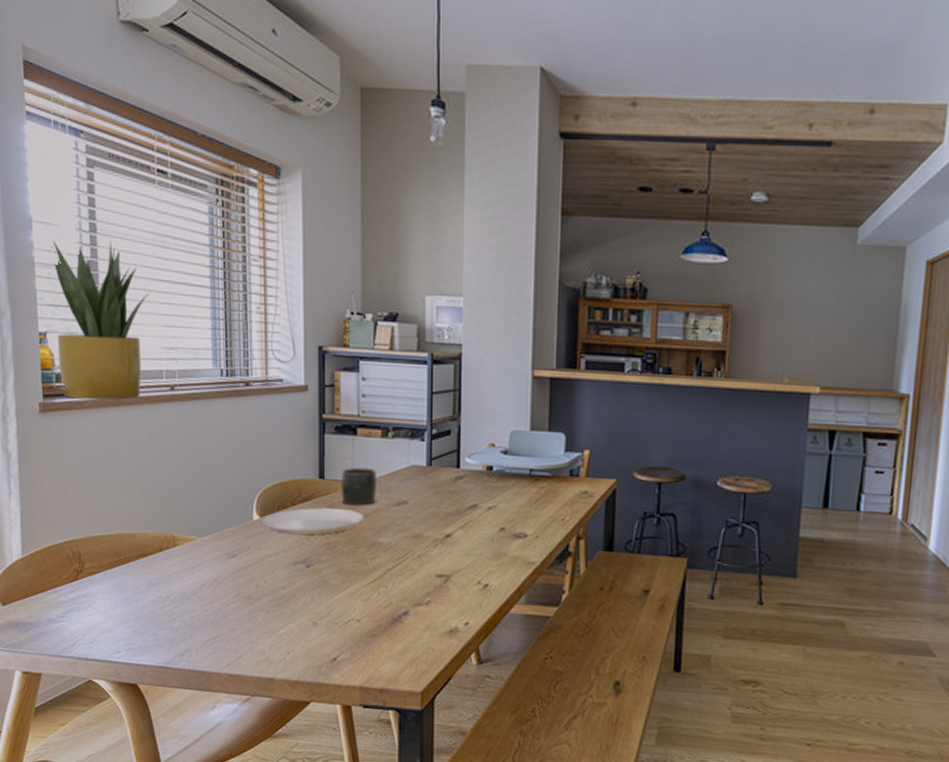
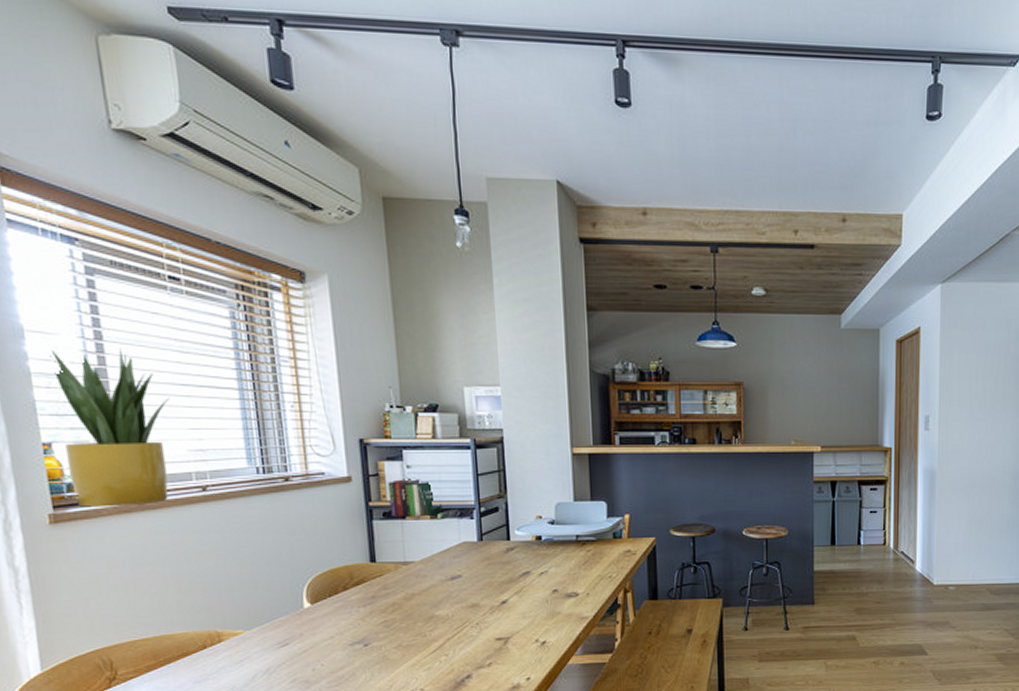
plate: present [262,507,364,535] -> none [314,588,420,618]
mug: present [341,467,378,507] -> none [393,548,431,584]
books: none [342,391,395,435] -> present [387,477,444,518]

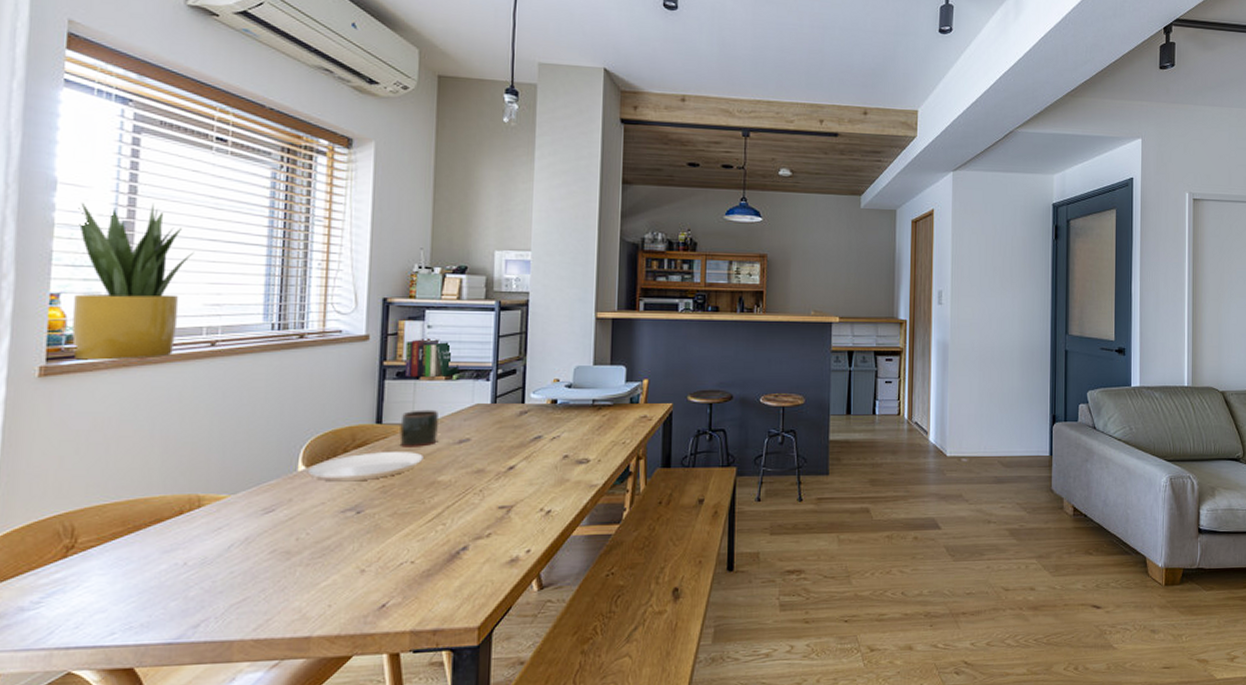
plate: none [314,588,420,618] -> present [309,452,423,482]
mug: none [393,548,431,584] -> present [399,409,440,447]

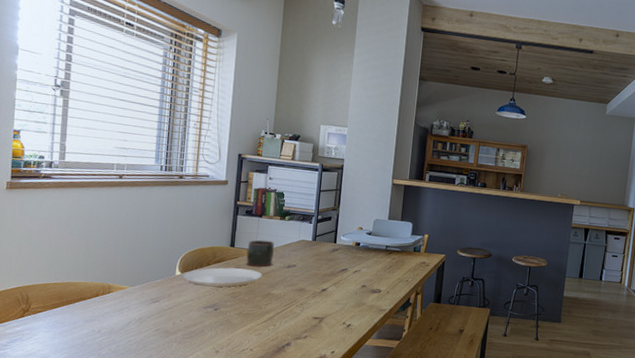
planter: present [72,203,195,360] -> none [28,65,110,184]

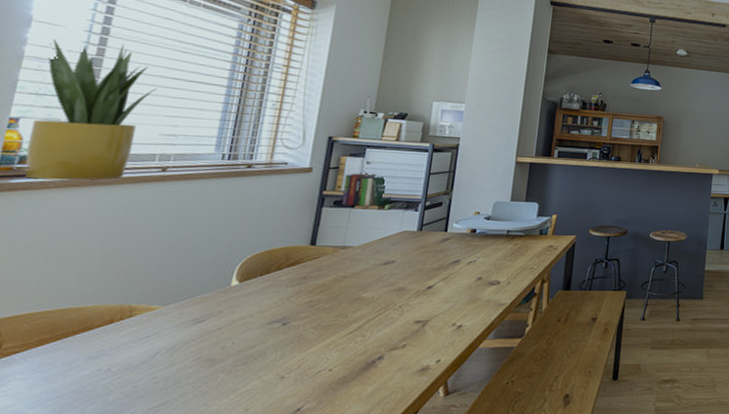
planter: none [28,65,110,184] -> present [24,39,157,181]
plate: present [183,267,262,287] -> none [241,270,351,296]
mug: present [246,240,275,268] -> none [330,234,369,267]

